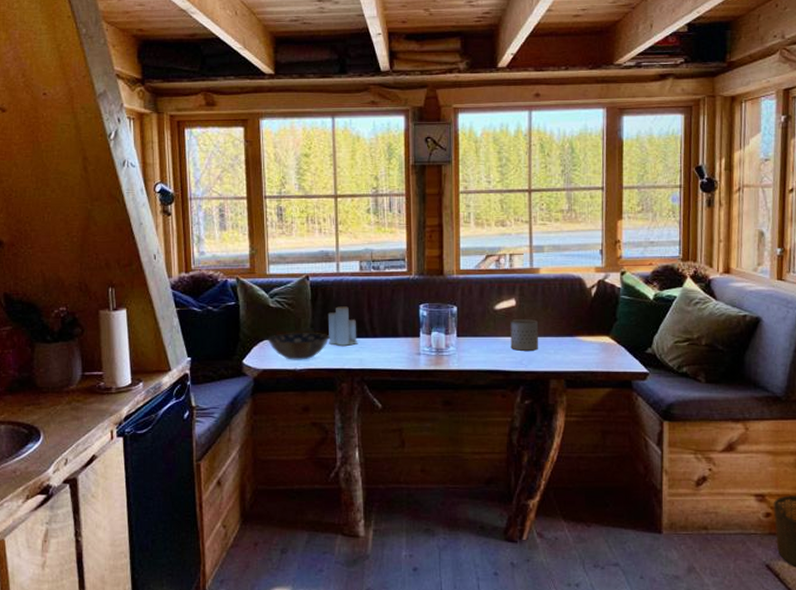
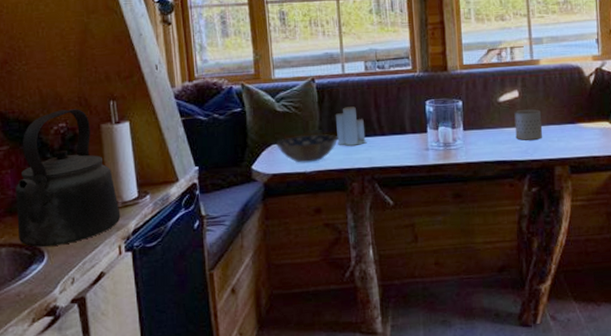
kettle: none [16,294,114,426] -> present [16,109,121,247]

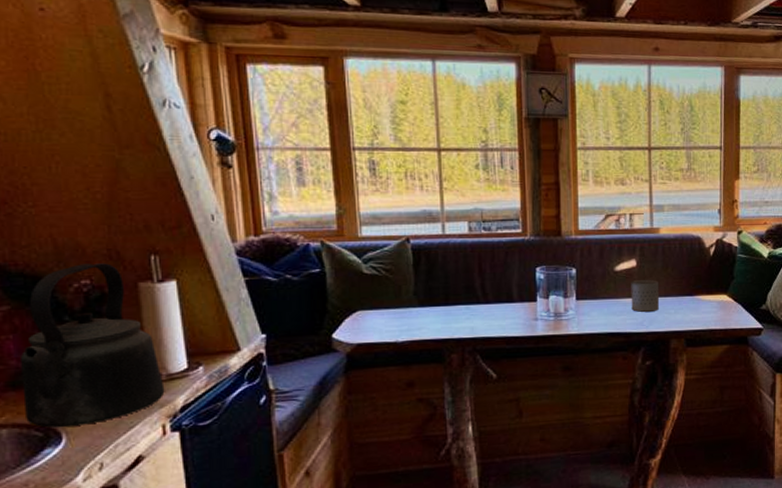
bowl: present [275,134,339,163] -> none [361,300,436,332]
candle: present [335,104,366,146] -> none [432,268,468,314]

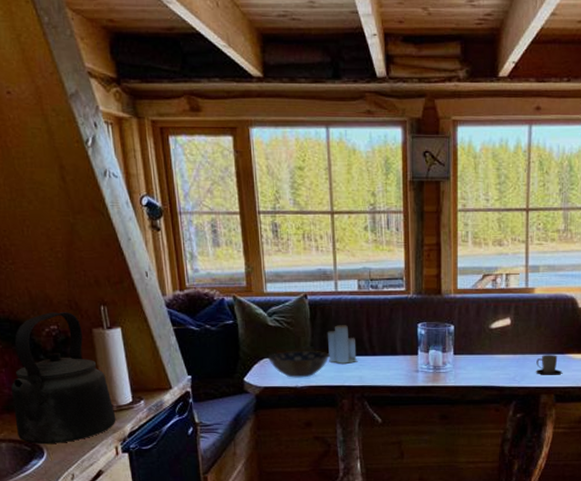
bowl: none [361,300,436,332] -> present [267,350,330,378]
candle: none [432,268,468,314] -> present [327,323,357,364]
mug: present [631,280,660,312] -> none [505,338,532,368]
cup: none [664,297,692,319] -> present [536,355,562,375]

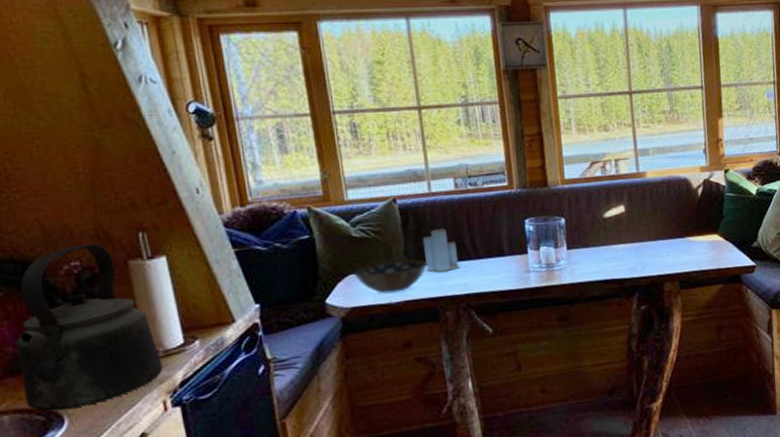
cup: present [536,355,562,375] -> none [656,239,684,262]

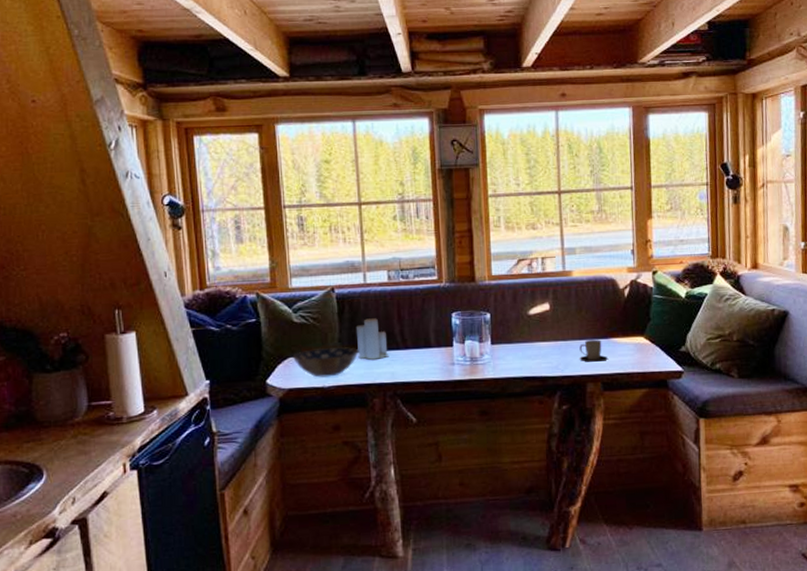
kettle: present [16,243,163,412] -> none [12,318,126,465]
cup: none [656,239,684,262] -> present [579,340,608,362]

